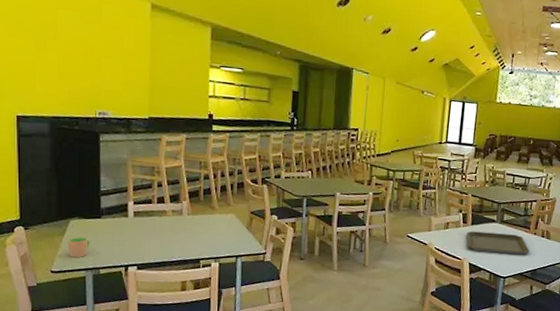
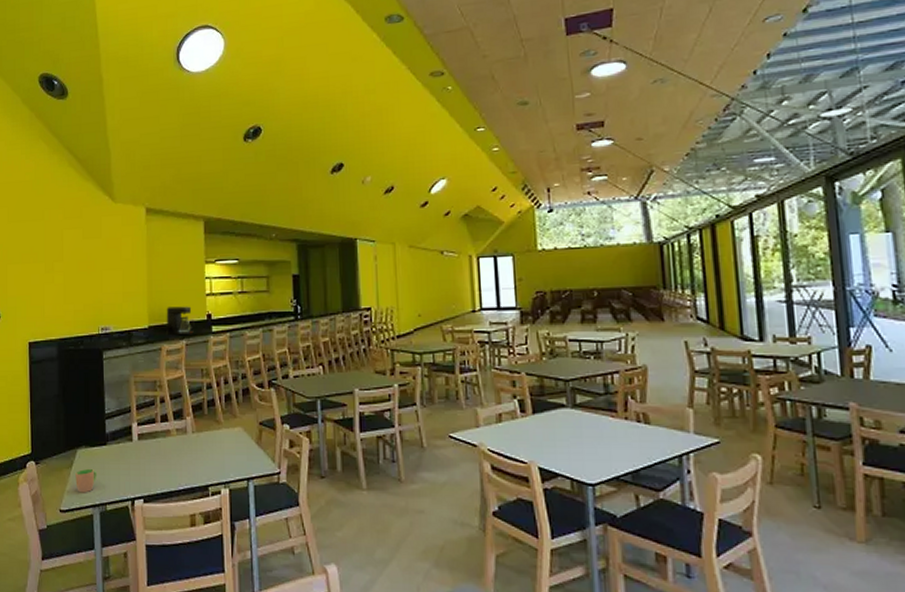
coffee maker: none [167,102,196,131] -> present [166,306,195,336]
tray: present [466,231,530,255] -> none [527,422,623,450]

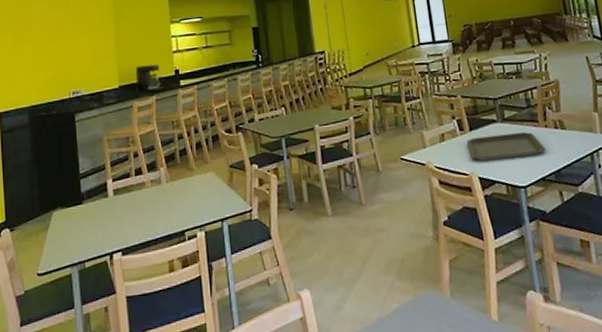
cup: present [75,468,98,493] -> none [52,228,75,254]
tray: none [527,422,623,450] -> present [466,132,546,161]

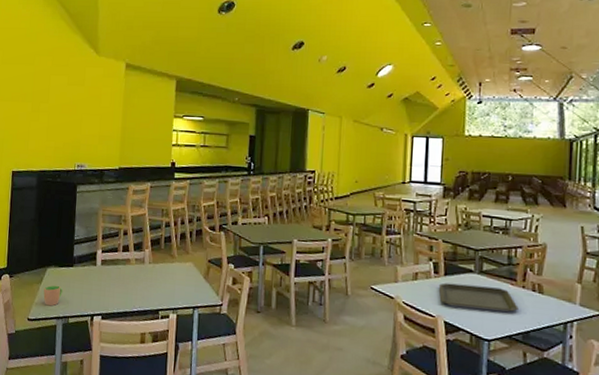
cup: none [52,228,75,254] -> present [43,285,63,307]
coffee maker: present [135,64,164,93] -> none [134,152,160,179]

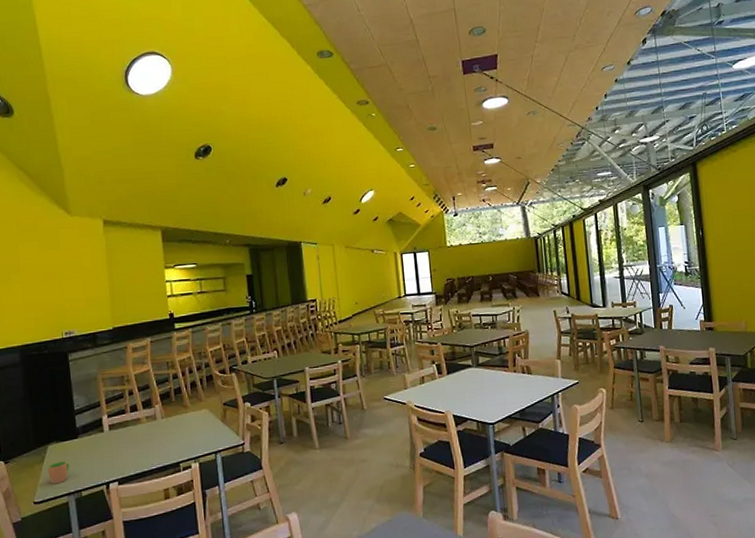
tray: present [438,282,518,313] -> none [443,376,513,401]

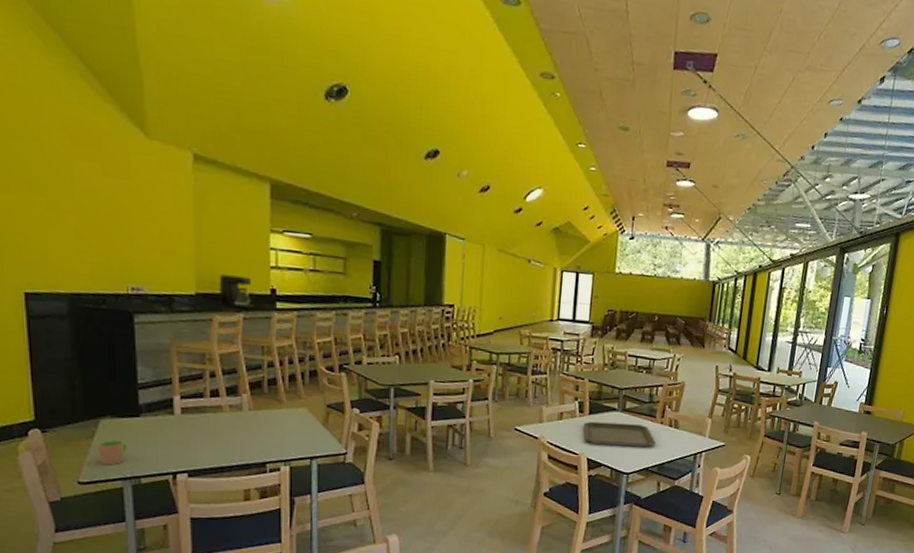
coffee maker: none [129,307,158,335] -> present [219,274,255,309]
tray: none [443,376,513,401] -> present [583,421,656,447]

